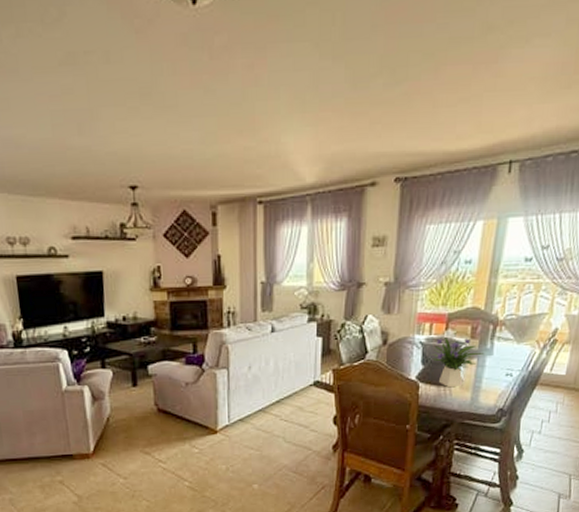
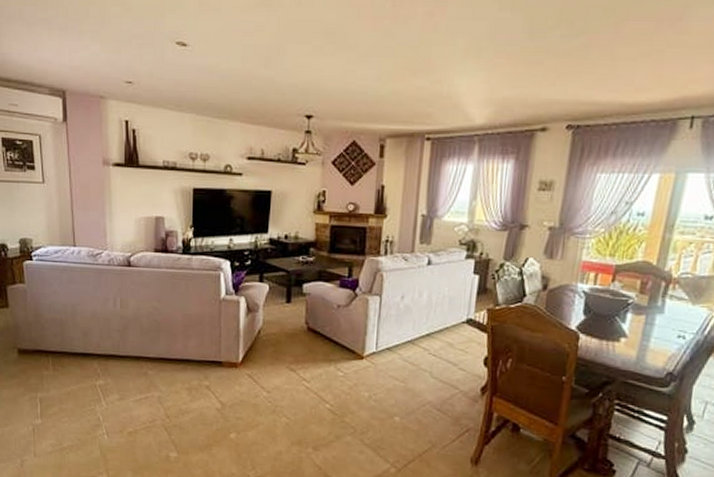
flower arrangement: present [429,336,485,388] -> none [592,288,655,344]

